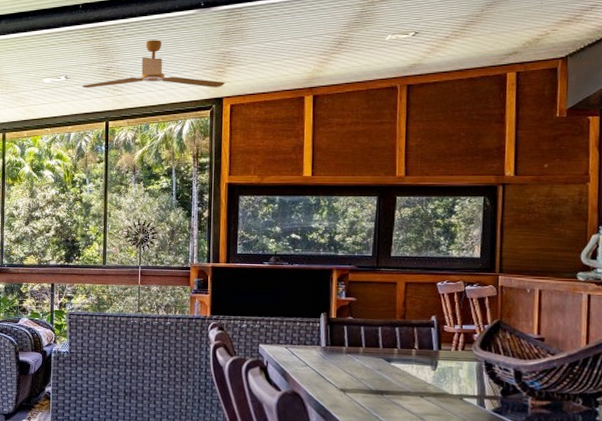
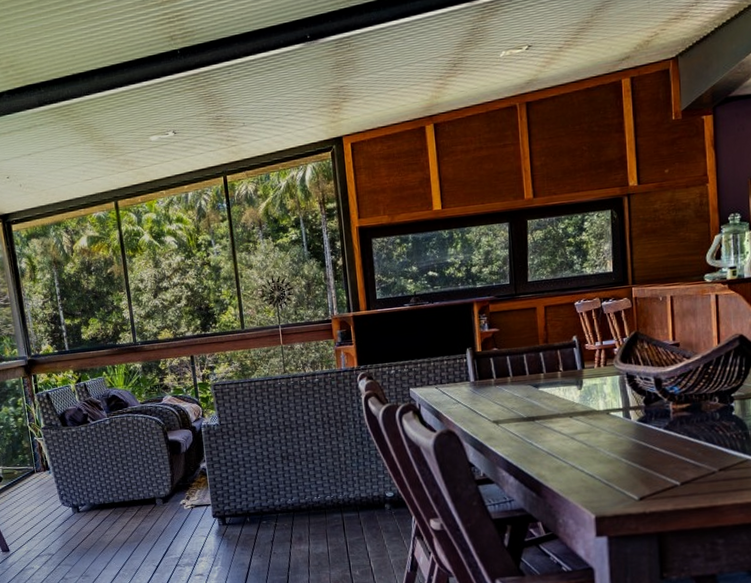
ceiling fan: present [81,40,225,88] -> none [192,80,343,142]

